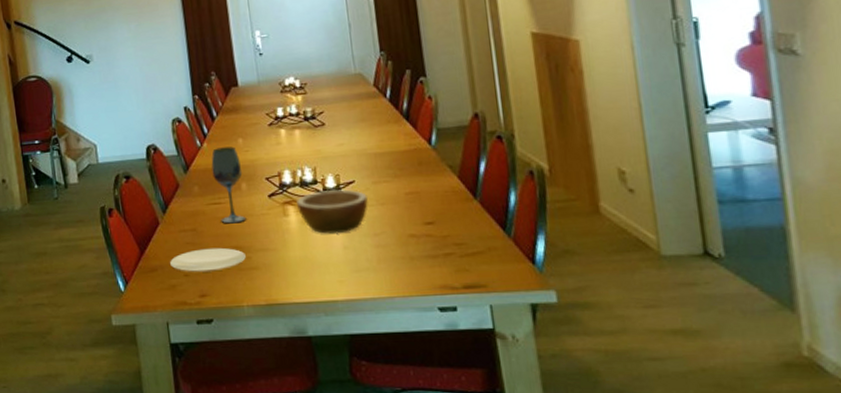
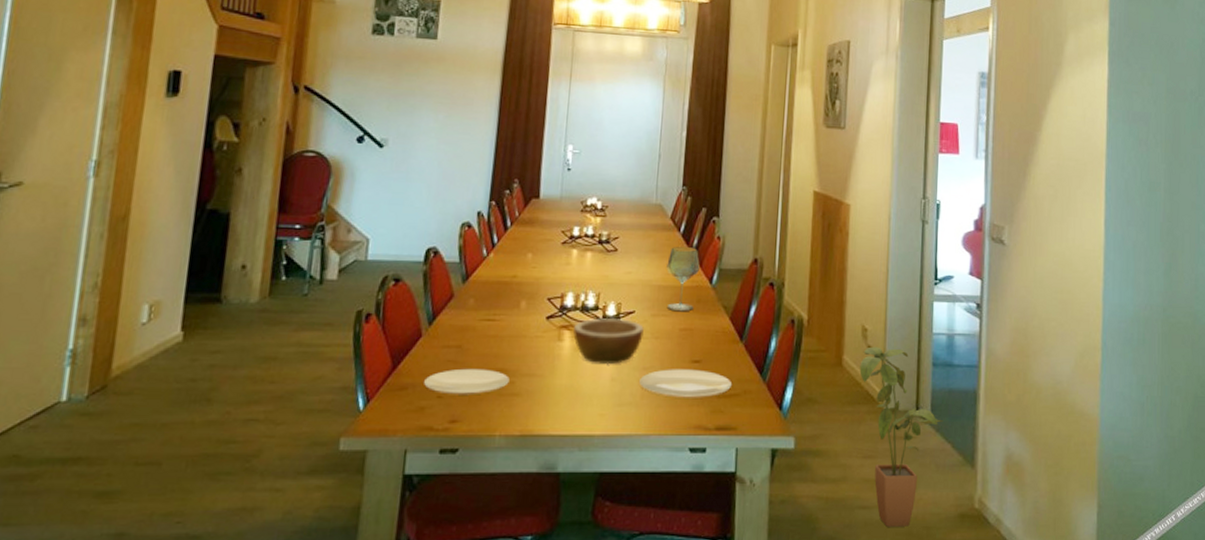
wineglass: present [211,146,247,224] -> none [491,260,526,344]
plate: none [373,231,474,261] -> present [639,369,733,398]
wine glass: none [378,111,417,177] -> present [666,247,700,312]
house plant: none [622,188,744,379] -> present [859,346,944,527]

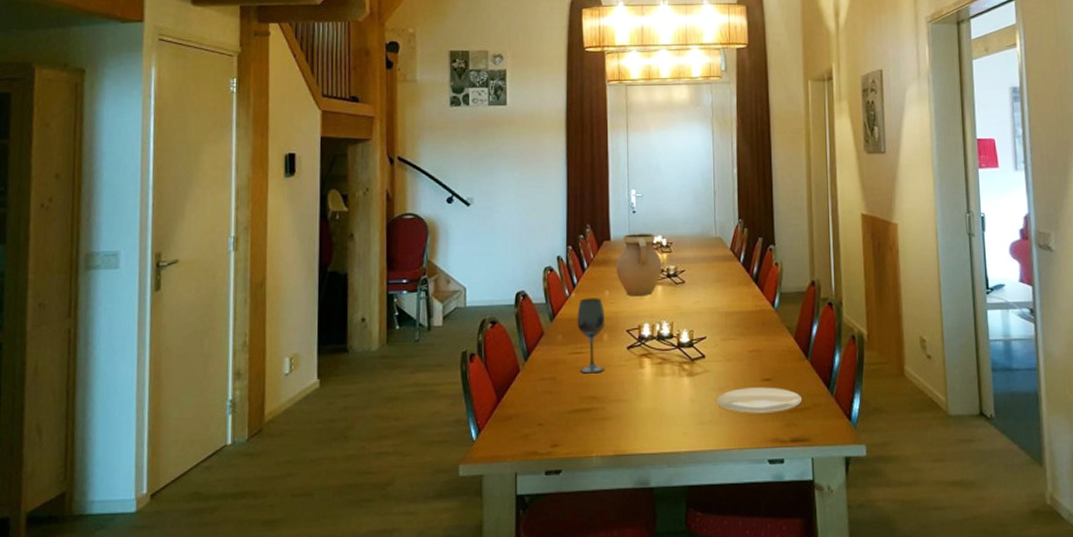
plate: present [424,368,510,395] -> none [526,397,600,422]
wineglass: none [491,260,526,344] -> present [577,298,606,374]
pitcher: none [542,192,594,263] -> present [615,233,662,297]
bowl: present [573,317,644,364] -> none [653,344,716,386]
wine glass: present [666,247,700,312] -> none [731,275,762,335]
house plant: present [859,346,944,527] -> none [921,356,1008,525]

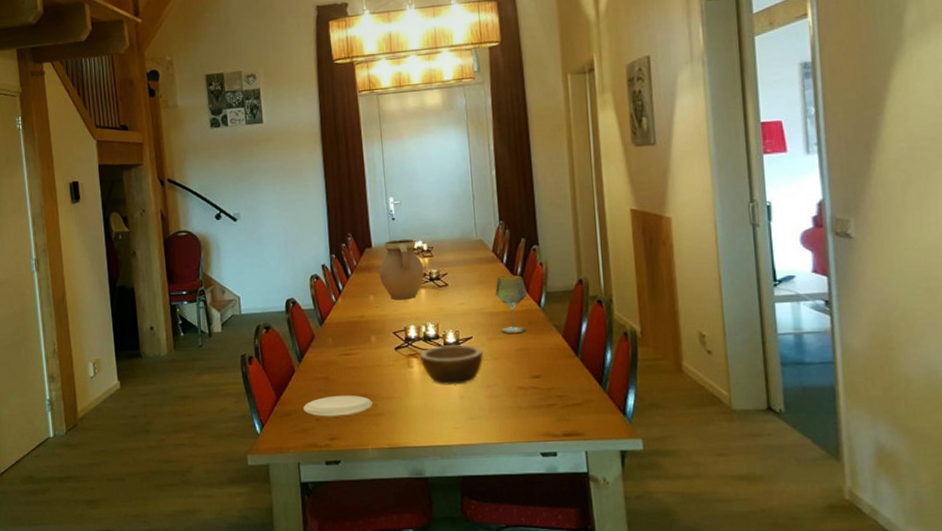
plate: none [526,397,600,422] -> present [303,395,372,418]
wineglass: present [577,298,606,374] -> none [344,302,375,373]
bowl: none [653,344,716,386] -> present [420,344,483,384]
plate: present [717,387,803,414] -> none [486,384,574,410]
wine glass: none [731,275,762,335] -> present [495,275,527,334]

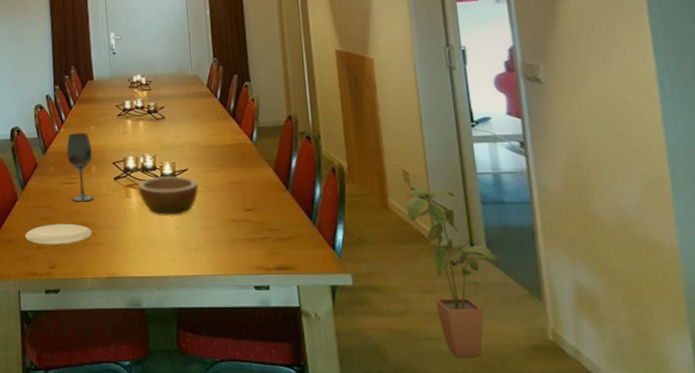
wineglass: none [344,302,375,373] -> present [66,133,94,202]
pitcher: present [379,238,425,300] -> none [99,72,143,132]
wine glass: present [495,275,527,334] -> none [209,110,240,167]
house plant: none [701,351,800,518] -> present [406,188,502,357]

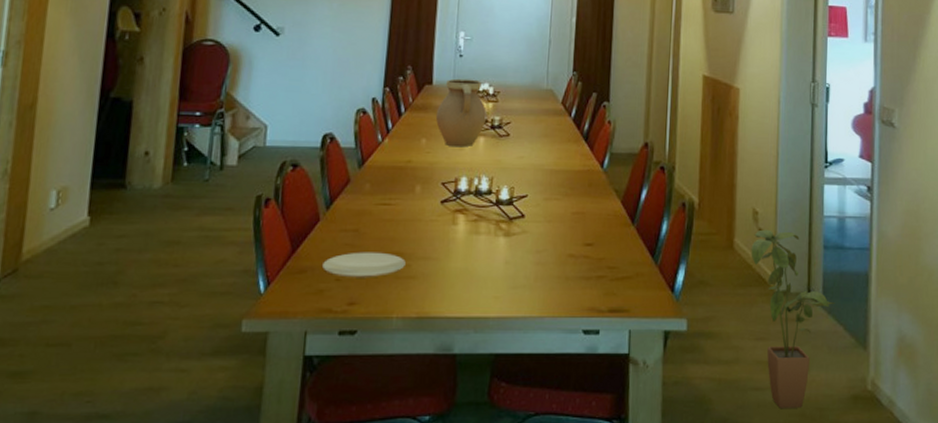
wineglass: present [66,133,94,202] -> none [387,145,420,228]
pitcher: none [99,72,143,132] -> present [435,78,486,148]
bowl: present [138,175,198,215] -> none [467,201,537,247]

